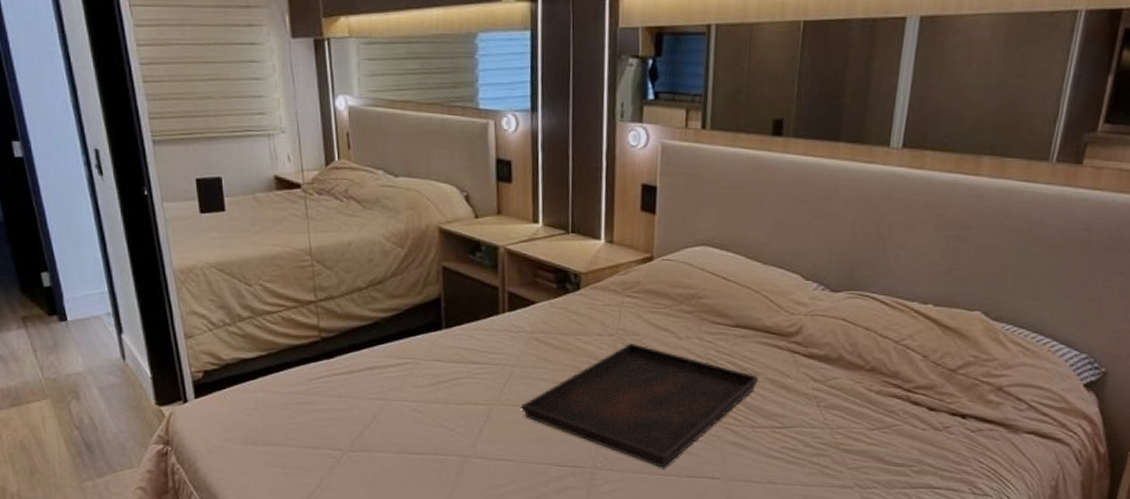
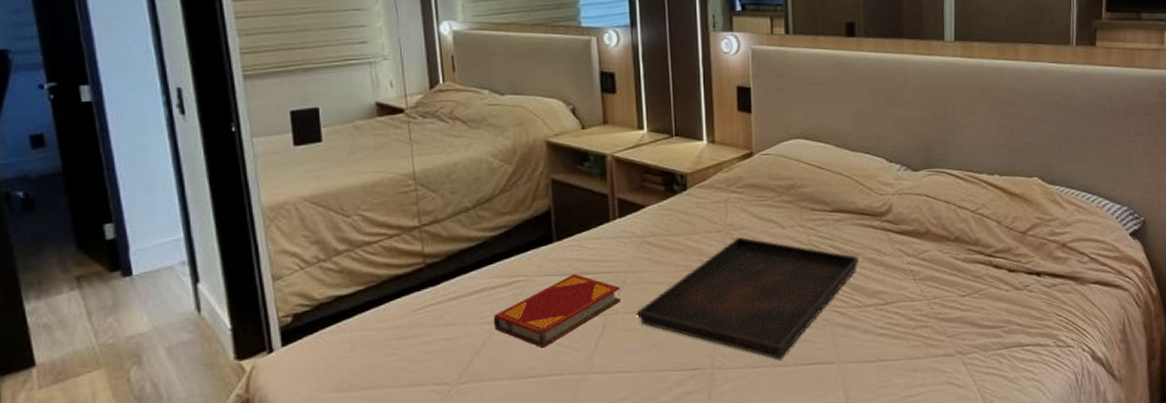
hardback book: none [383,361,506,429] -> present [493,273,621,348]

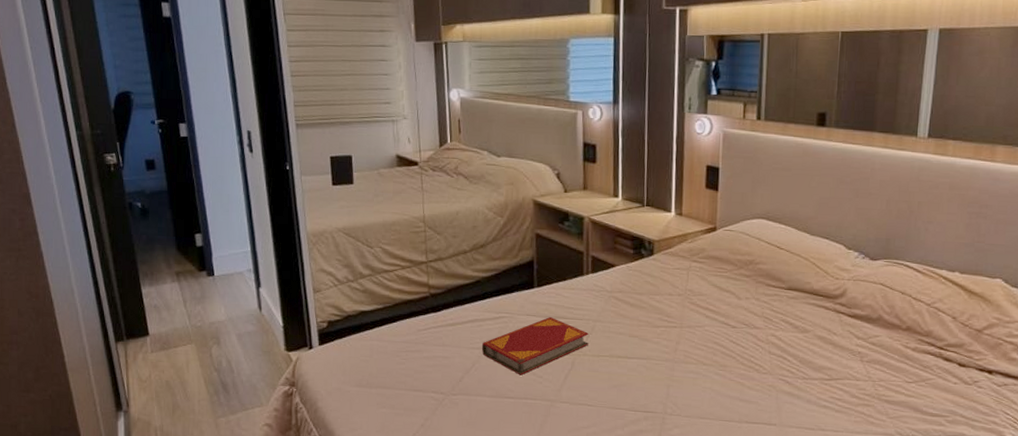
serving tray: present [637,236,858,359] -> none [602,302,808,415]

